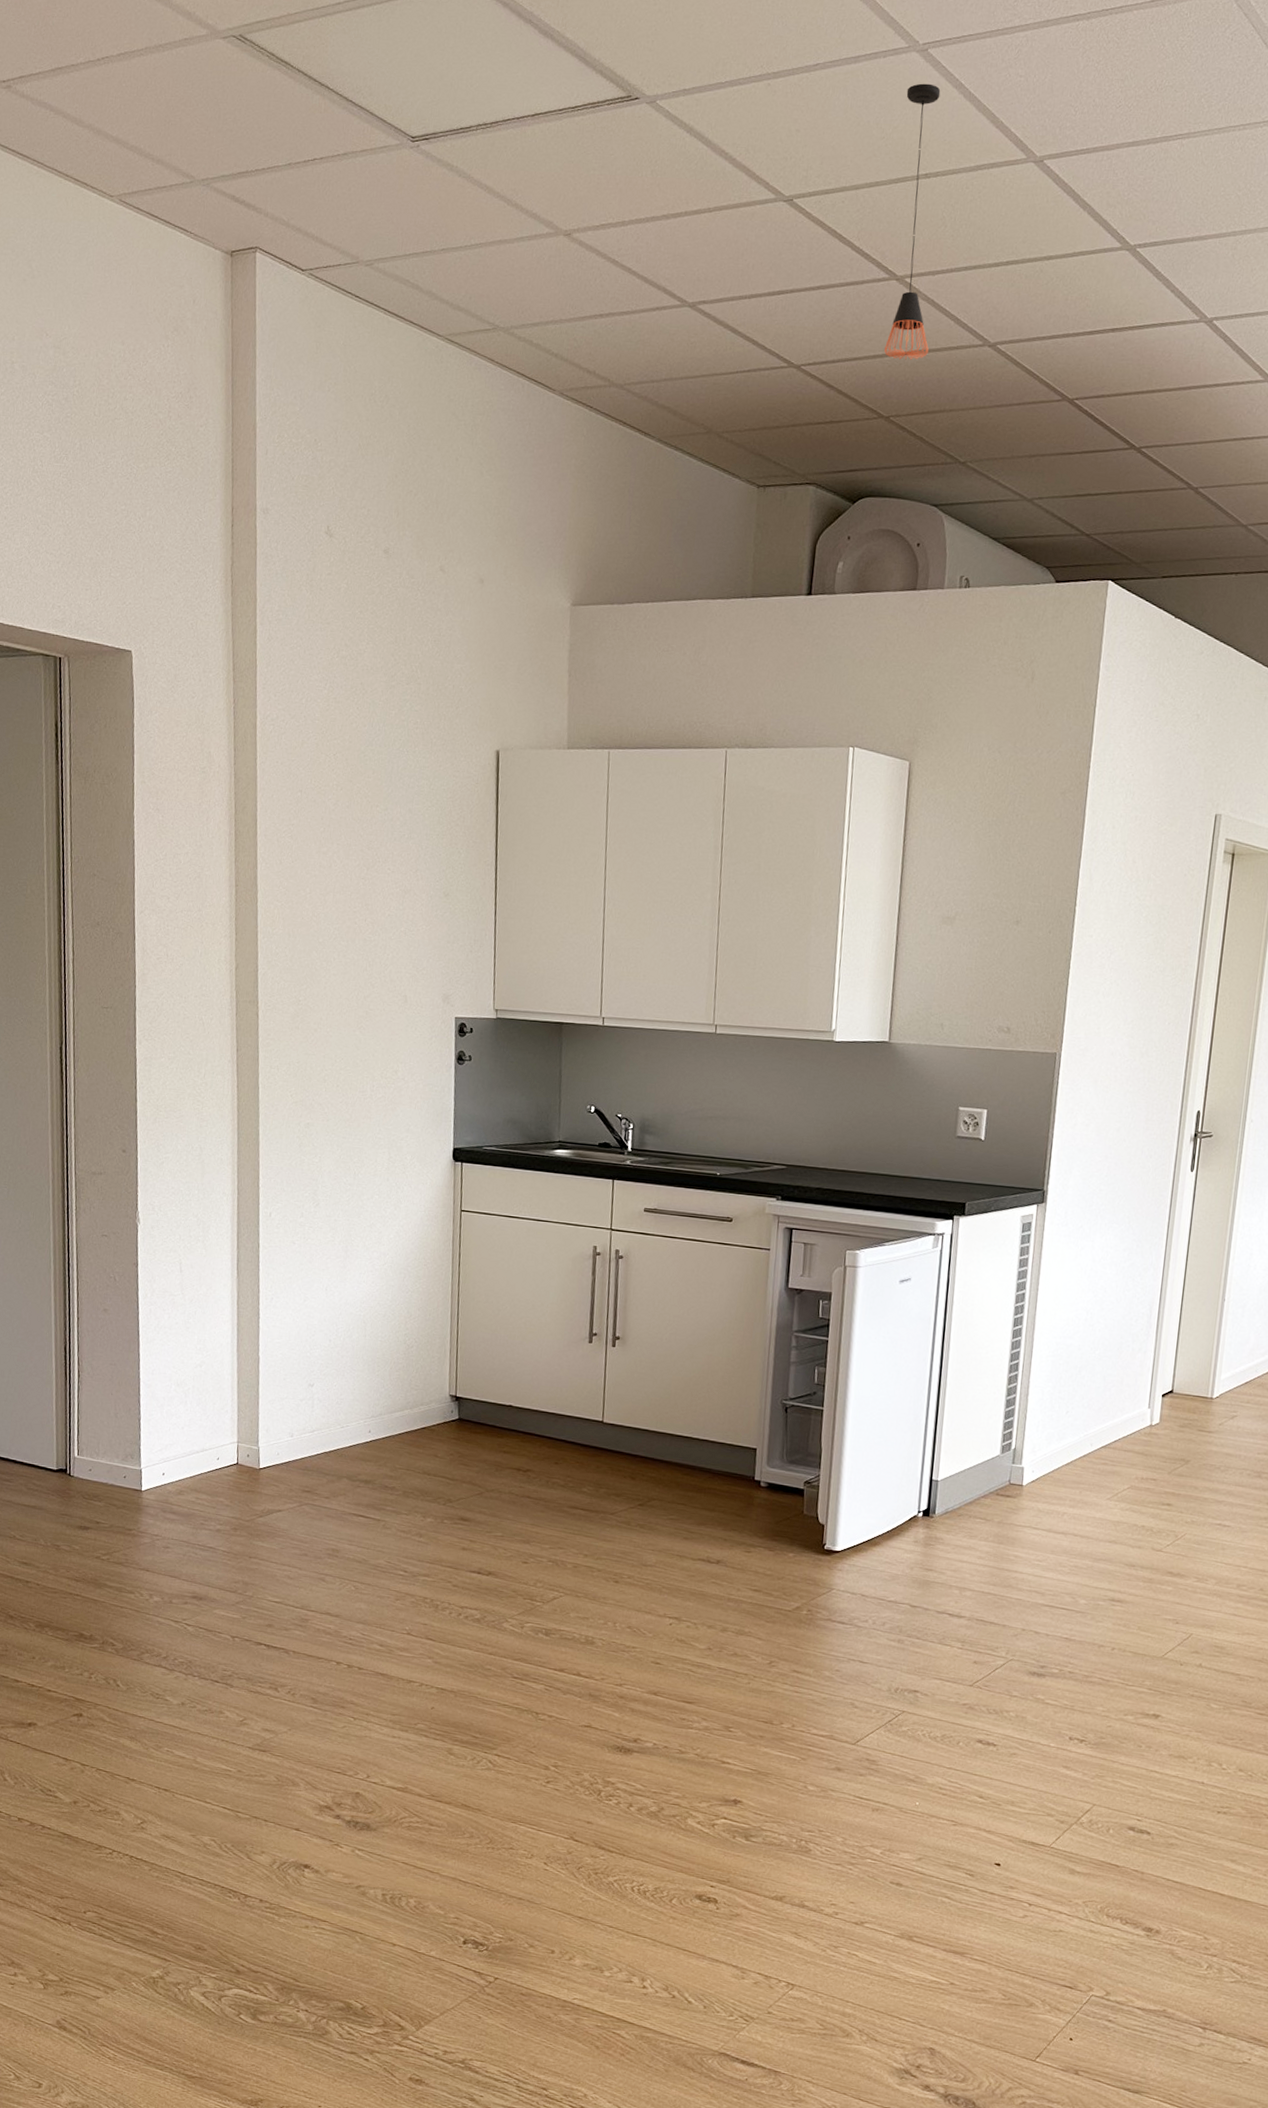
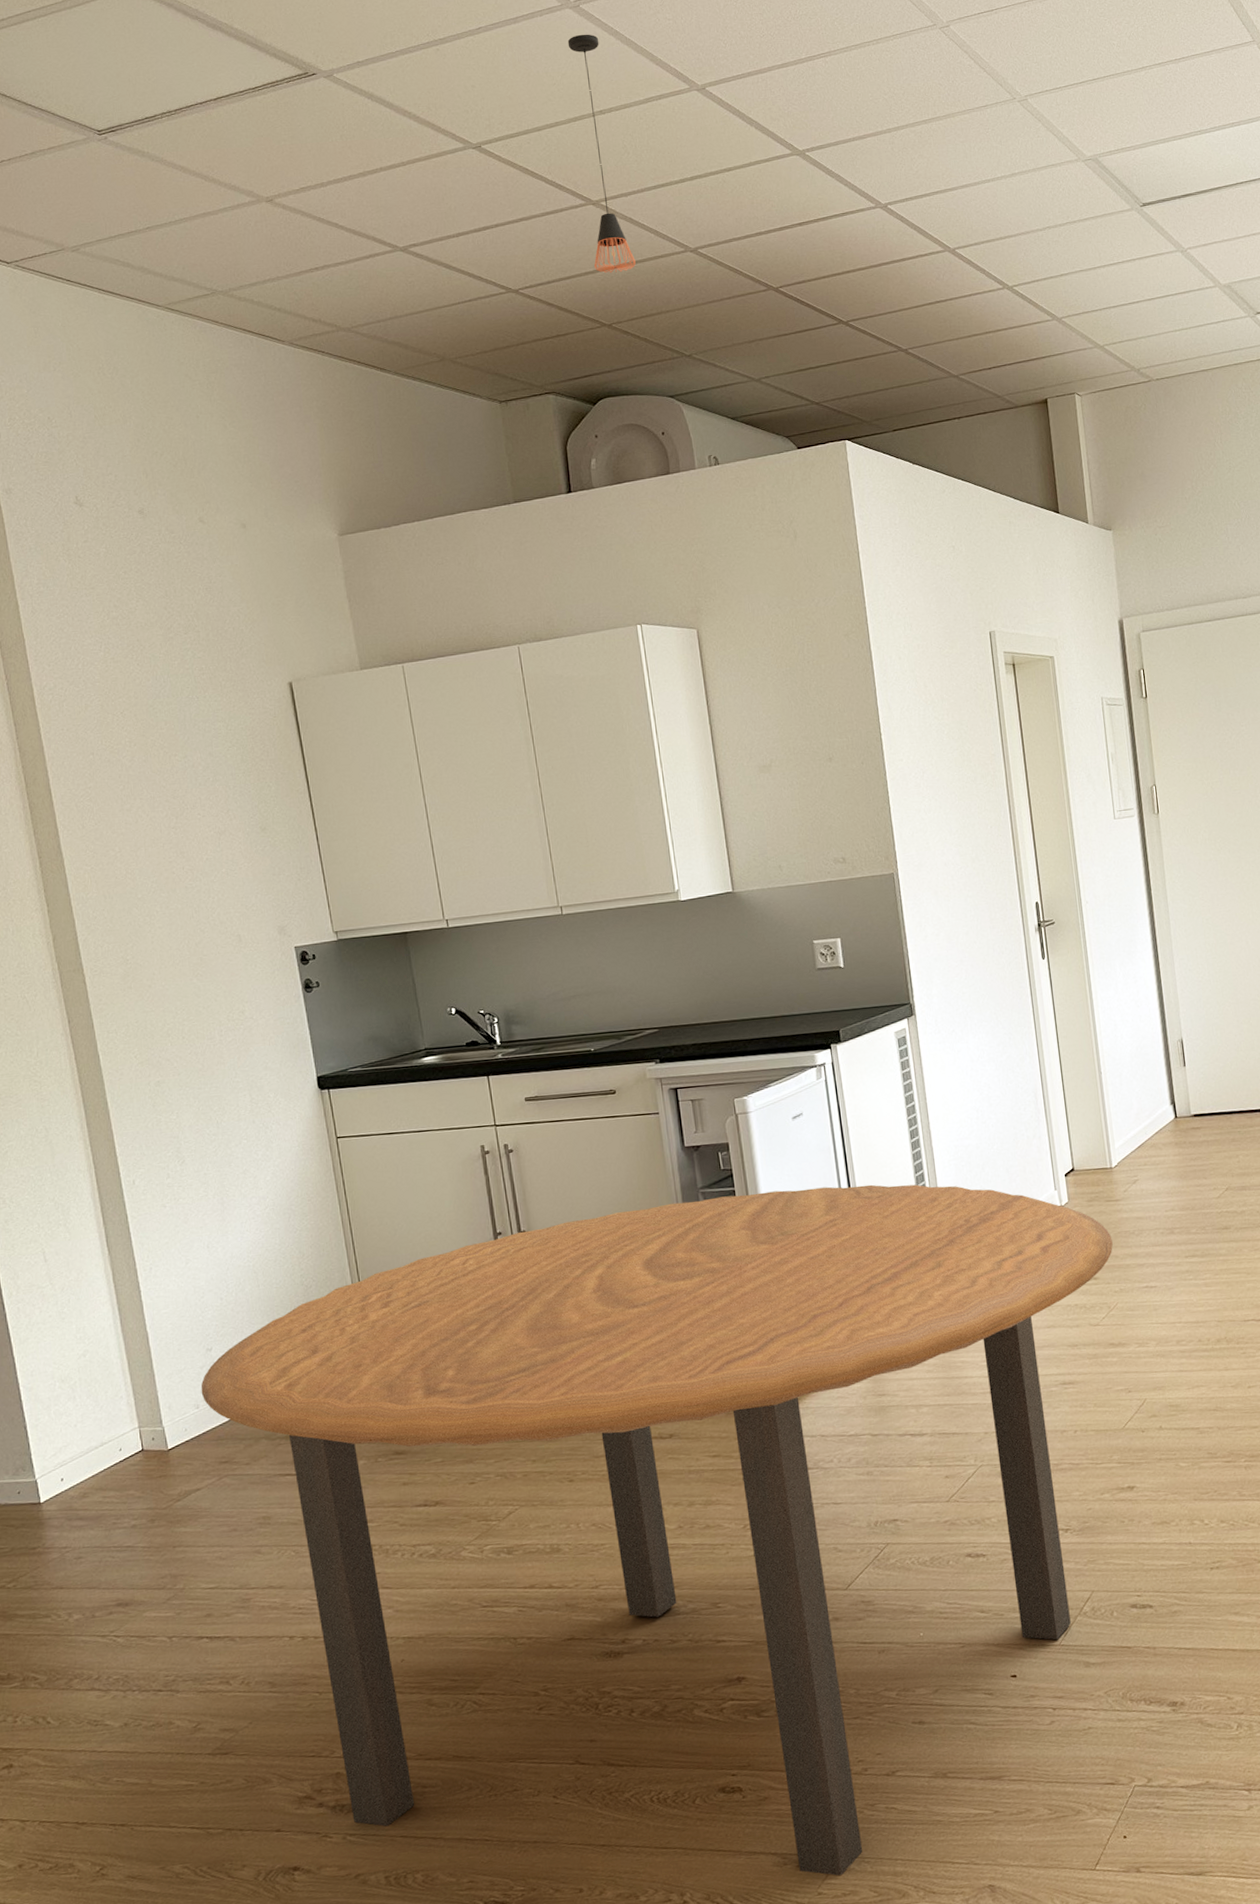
dining table: none [297,1336,1196,2003] -> present [201,1184,1113,1876]

